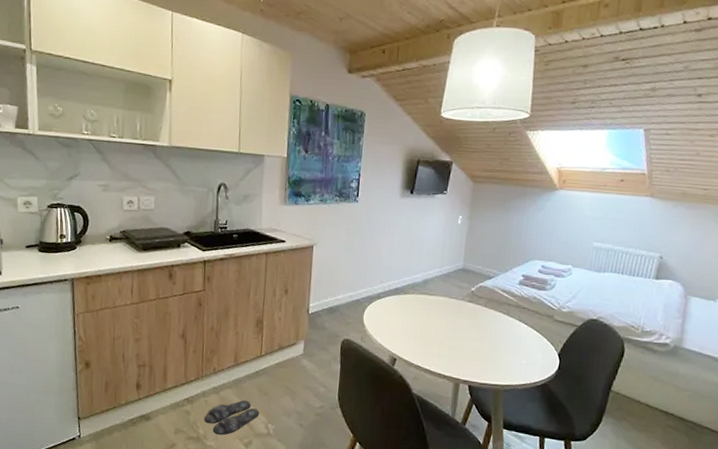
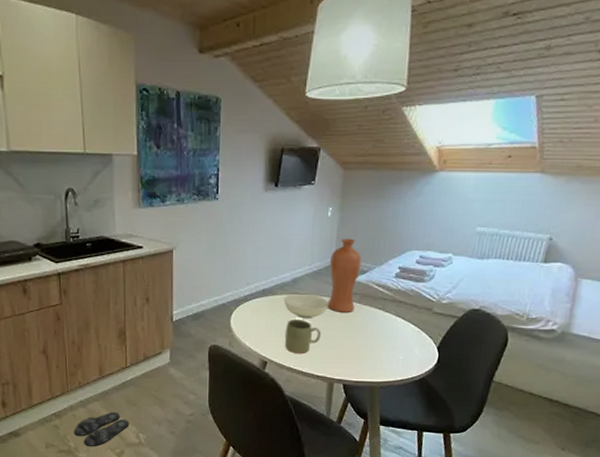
bowl: none [414,294,456,319] -> present [284,294,328,319]
mug: none [414,318,449,352] -> present [284,318,321,353]
vase: none [455,245,489,315] -> present [327,238,363,312]

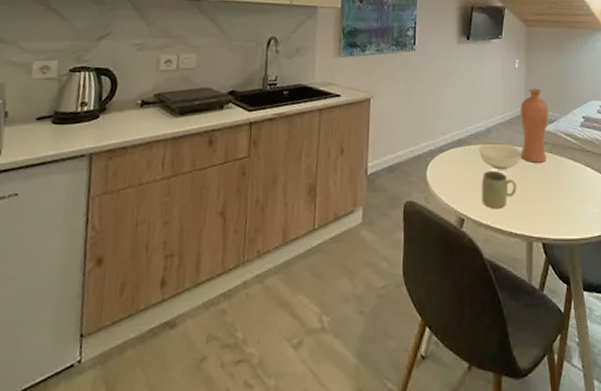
slippers: present [74,412,129,446] -> none [245,288,312,336]

